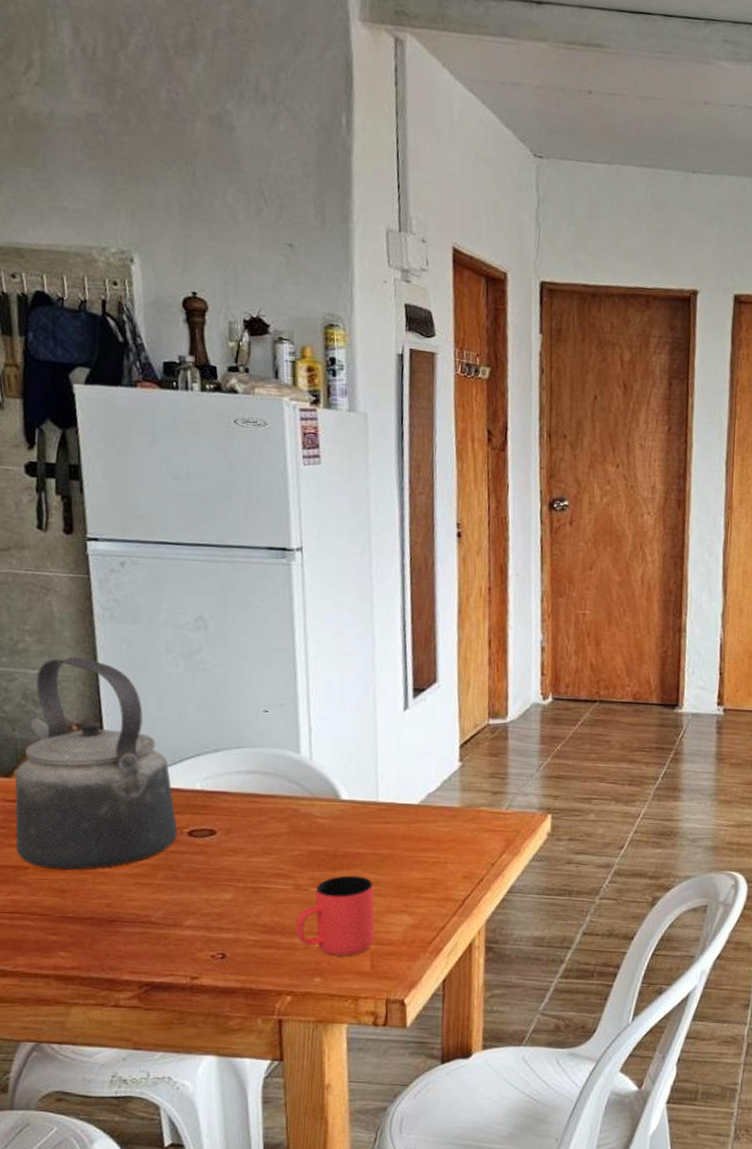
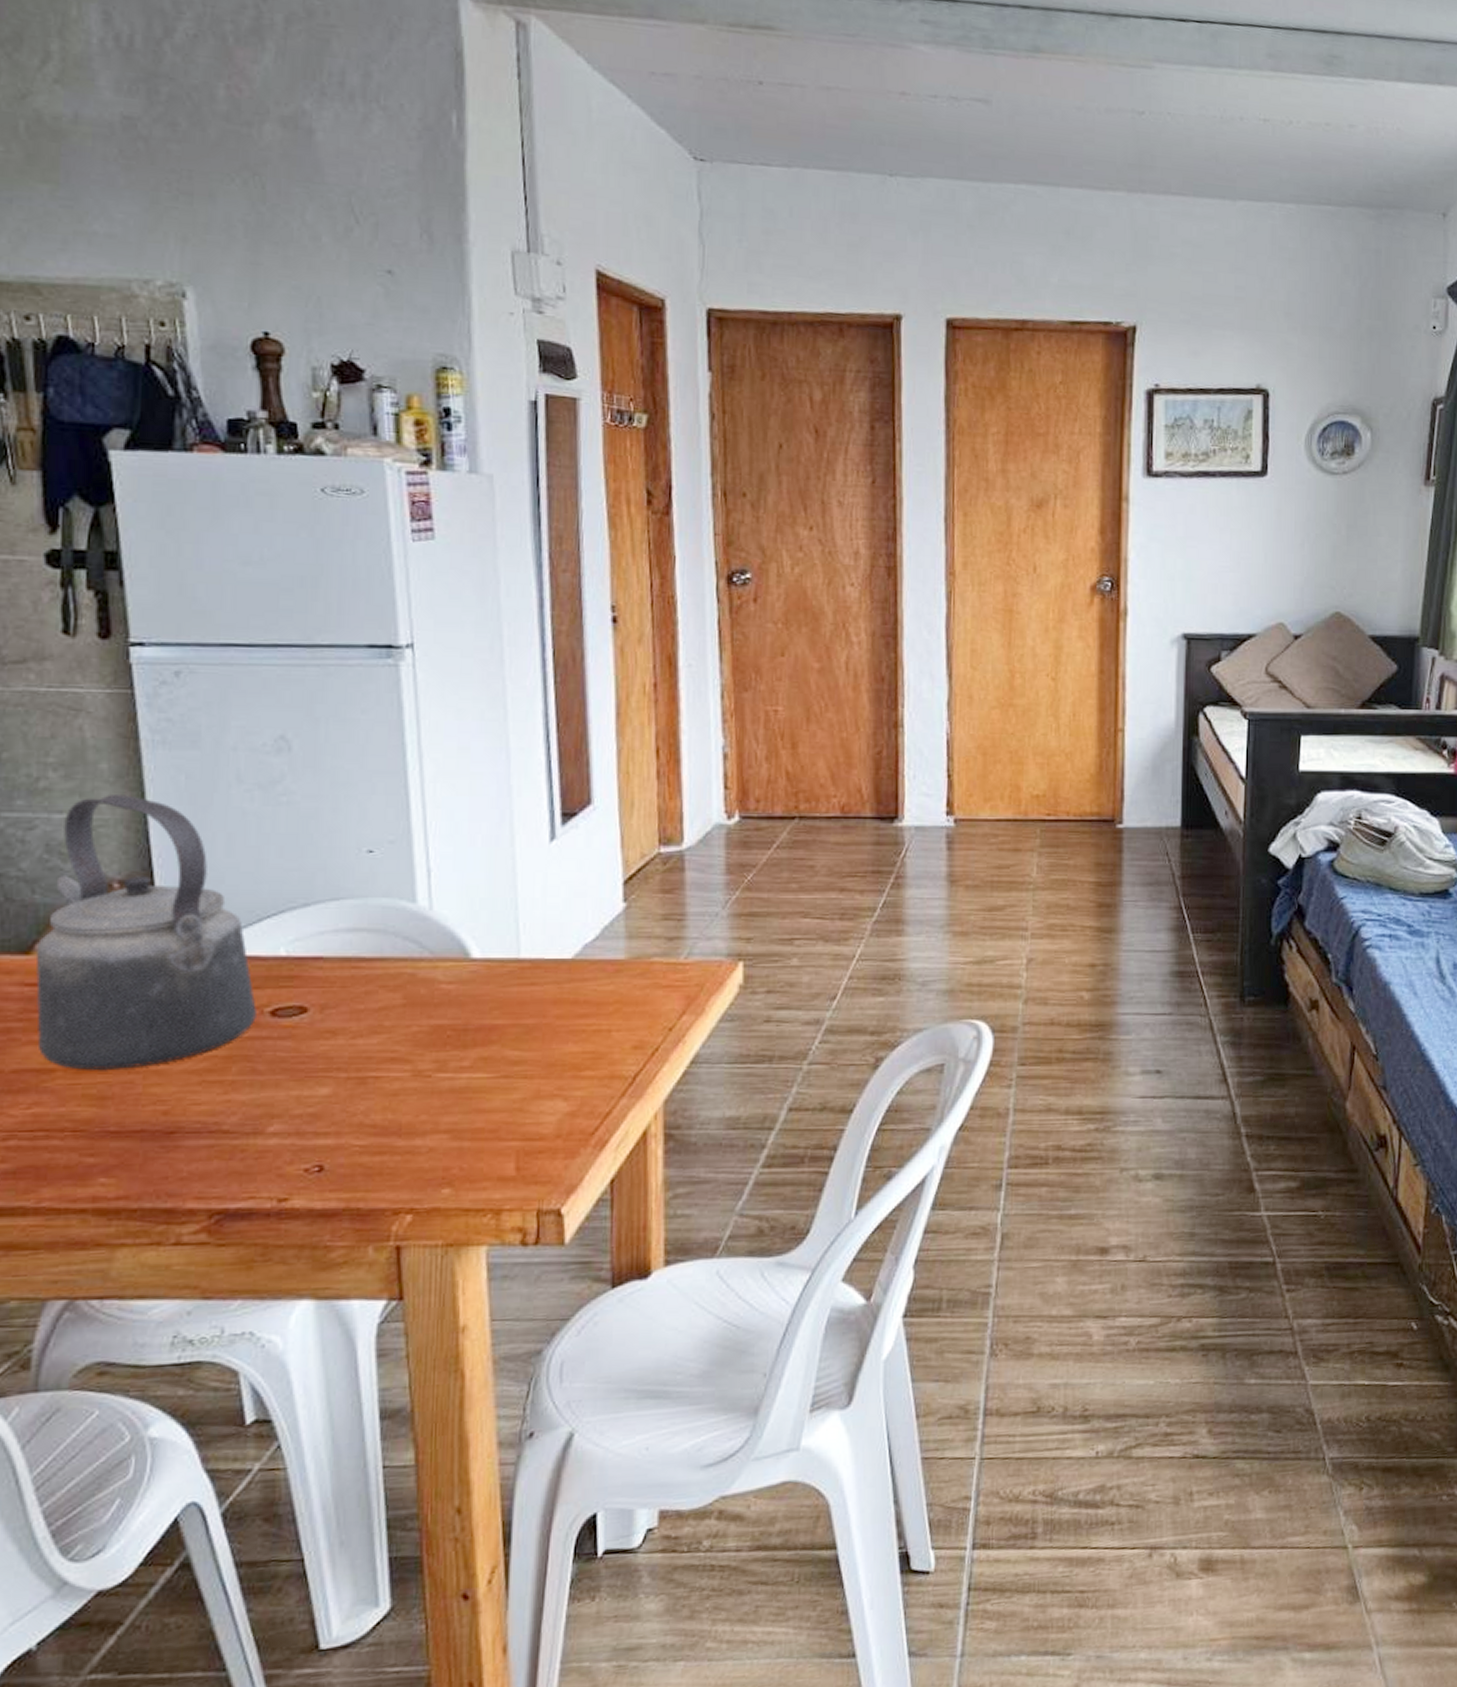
cup: present [295,875,375,956] -> none [416,1054,521,1158]

